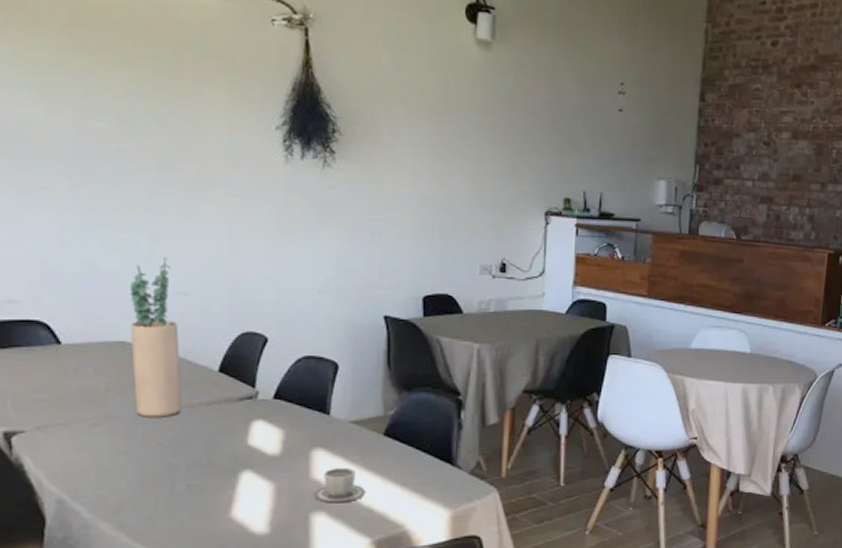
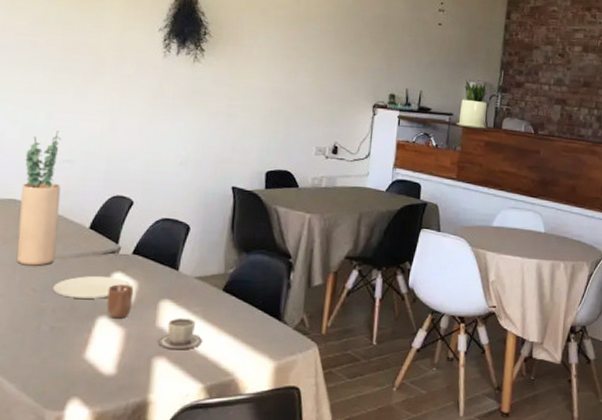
plate: none [183,426,273,452] -> present [52,276,129,299]
cup: none [249,434,280,472] -> present [106,284,134,319]
planter: none [644,178,682,236] -> present [456,80,489,129]

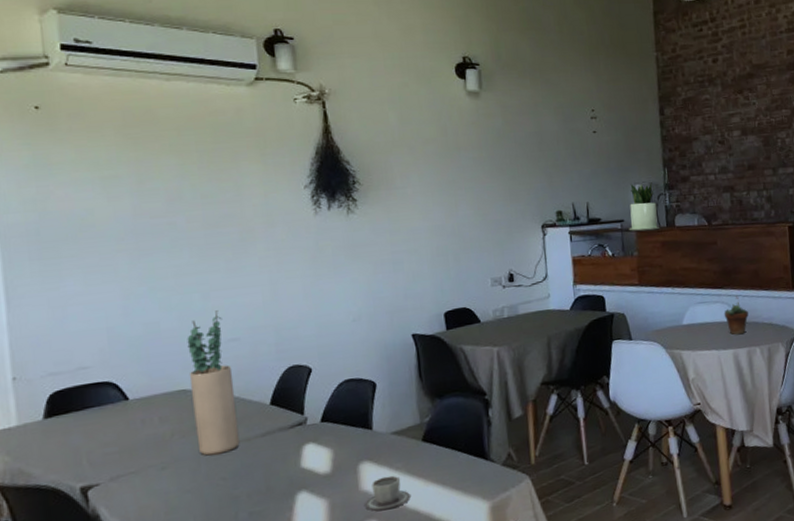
plate: present [52,276,129,299] -> none [243,449,323,480]
cup: present [106,284,134,319] -> none [302,454,331,492]
succulent plant: none [534,206,559,247] -> present [724,294,749,335]

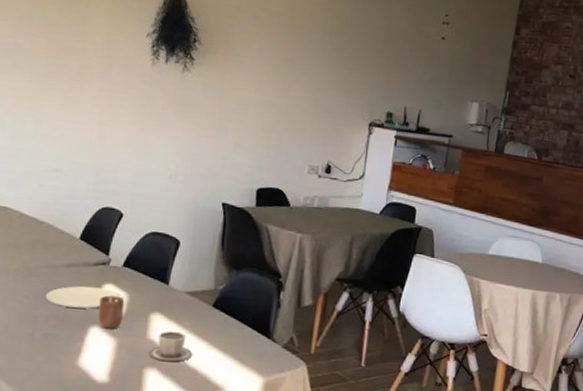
vase: present [187,310,240,456] -> none [8,138,51,274]
plate: none [243,449,323,480] -> present [45,286,120,309]
cup: none [302,454,331,492] -> present [98,295,125,329]
planter: present [628,182,661,232] -> none [455,100,492,153]
succulent plant: present [724,294,749,335] -> none [531,236,558,278]

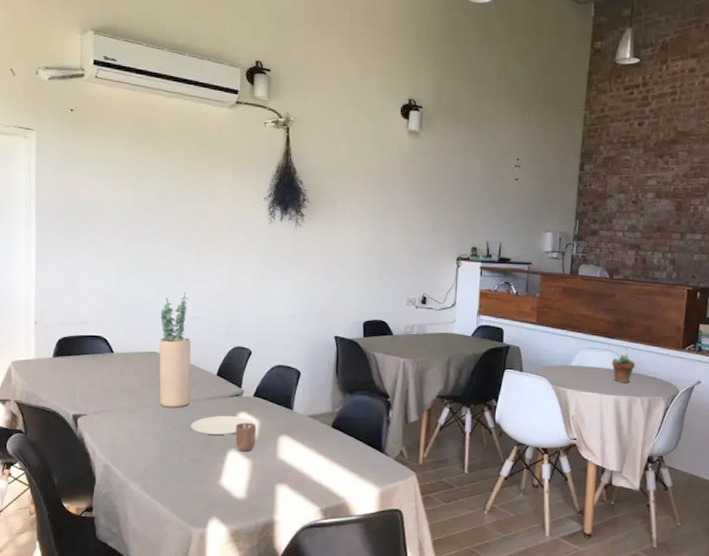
vase: none [8,138,51,274] -> present [159,292,192,408]
cup: present [149,331,193,362] -> none [279,450,317,478]
succulent plant: none [531,236,558,278] -> present [611,346,635,383]

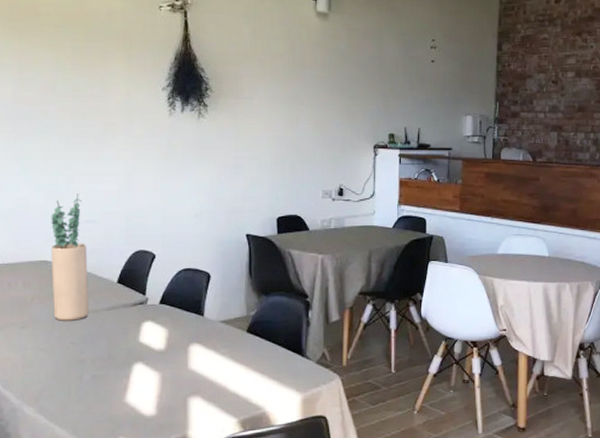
plate: present [190,416,252,435] -> none [89,326,159,348]
cup: present [235,422,257,452] -> none [141,332,165,364]
succulent plant: present [611,346,635,383] -> none [538,230,562,270]

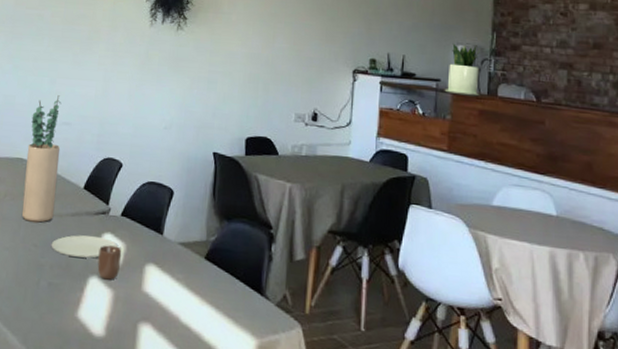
plate: none [89,326,159,348] -> present [51,235,118,258]
cup: none [141,332,165,364] -> present [97,245,122,280]
planter: none [455,114,486,161] -> present [444,43,480,97]

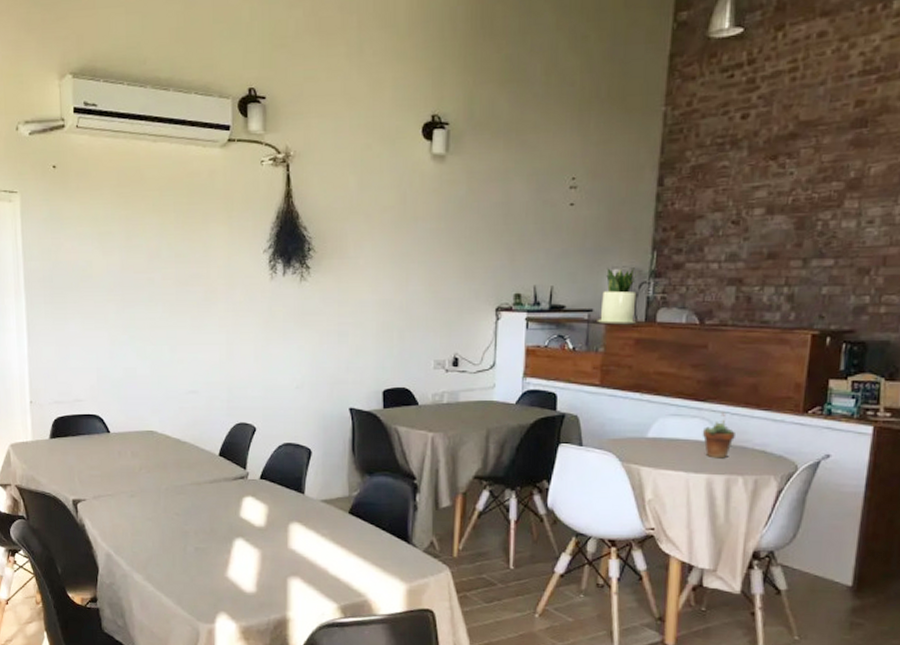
vase: present [21,95,62,223] -> none [156,363,192,492]
plate: present [51,235,118,258] -> none [193,501,259,522]
cup: present [97,245,122,280] -> none [241,508,265,541]
succulent plant: none [543,185,574,233] -> present [702,410,735,459]

